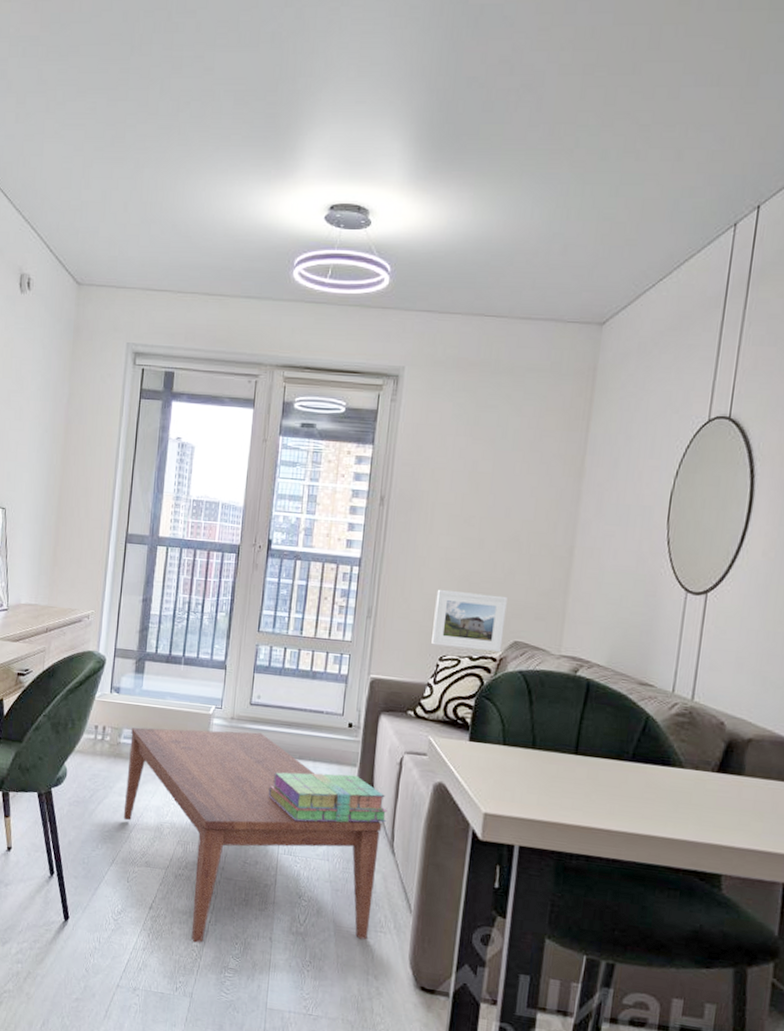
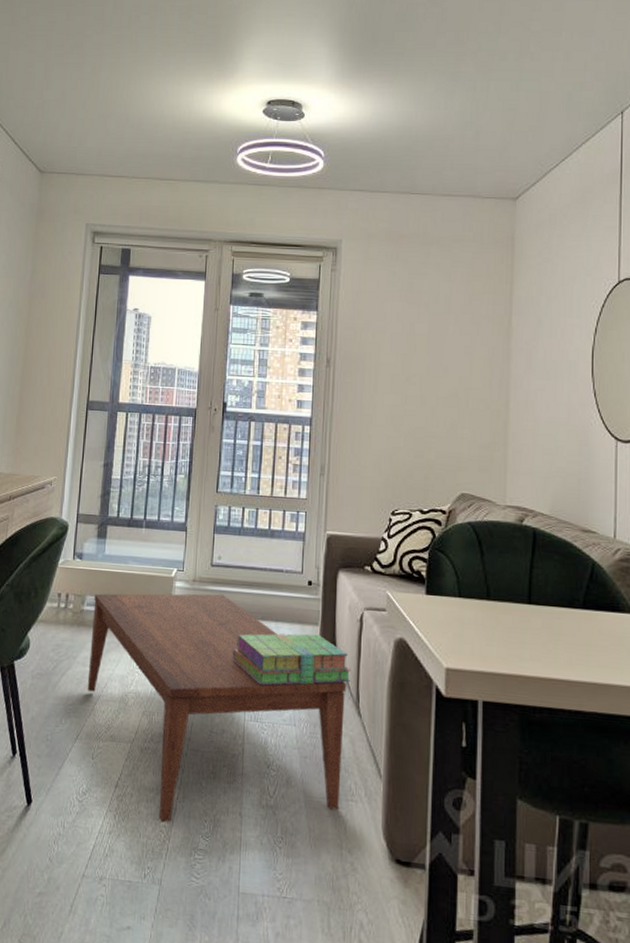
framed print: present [431,589,507,653] -> none [383,445,451,505]

